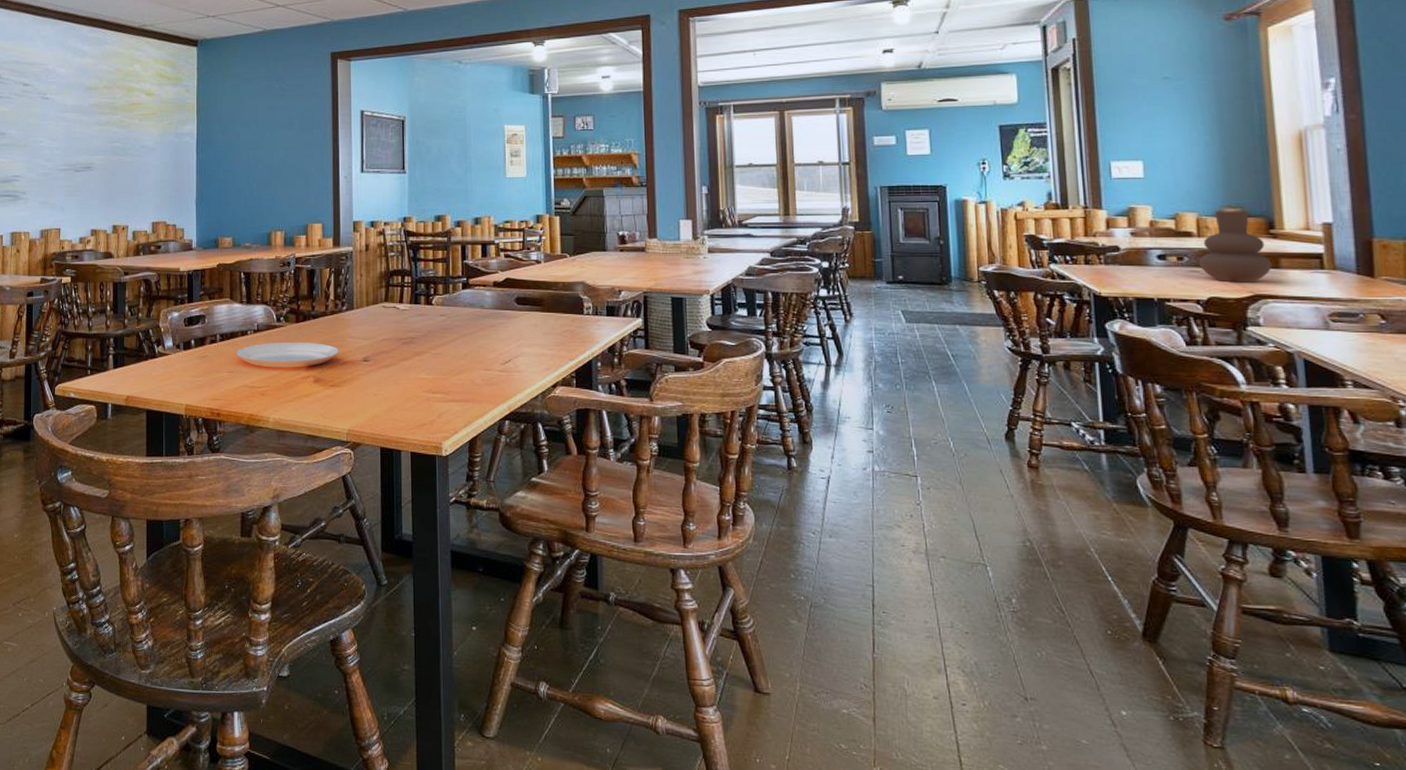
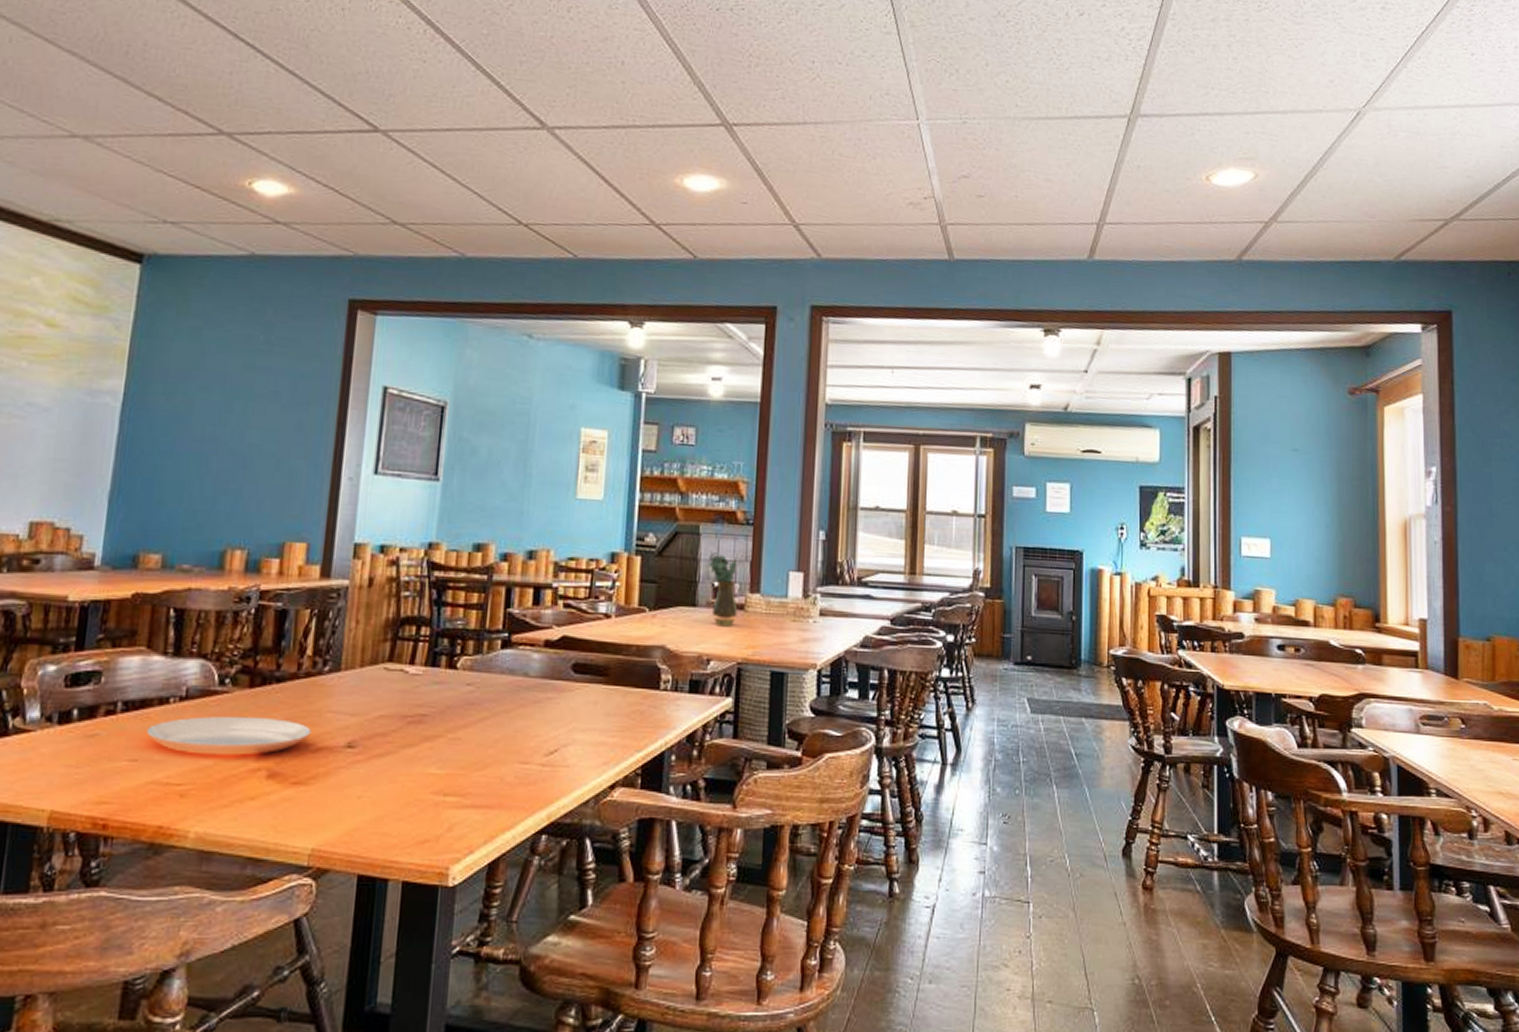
vase: none [613,208,640,265] -> present [709,551,738,627]
vase: present [1198,211,1273,283] -> none [1313,600,1376,680]

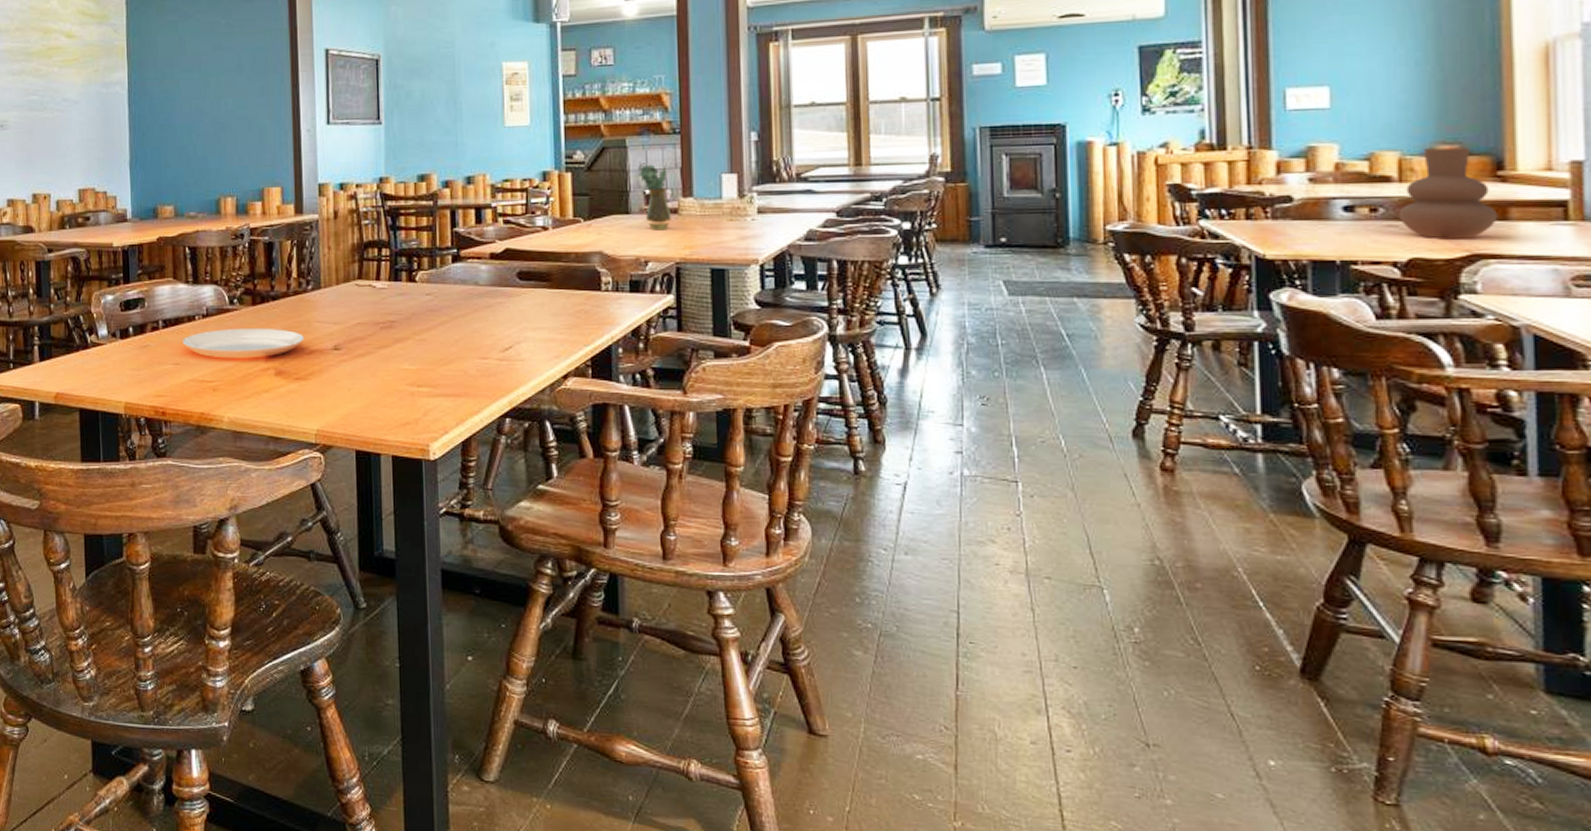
vase: none [1313,600,1376,680] -> present [1398,147,1499,240]

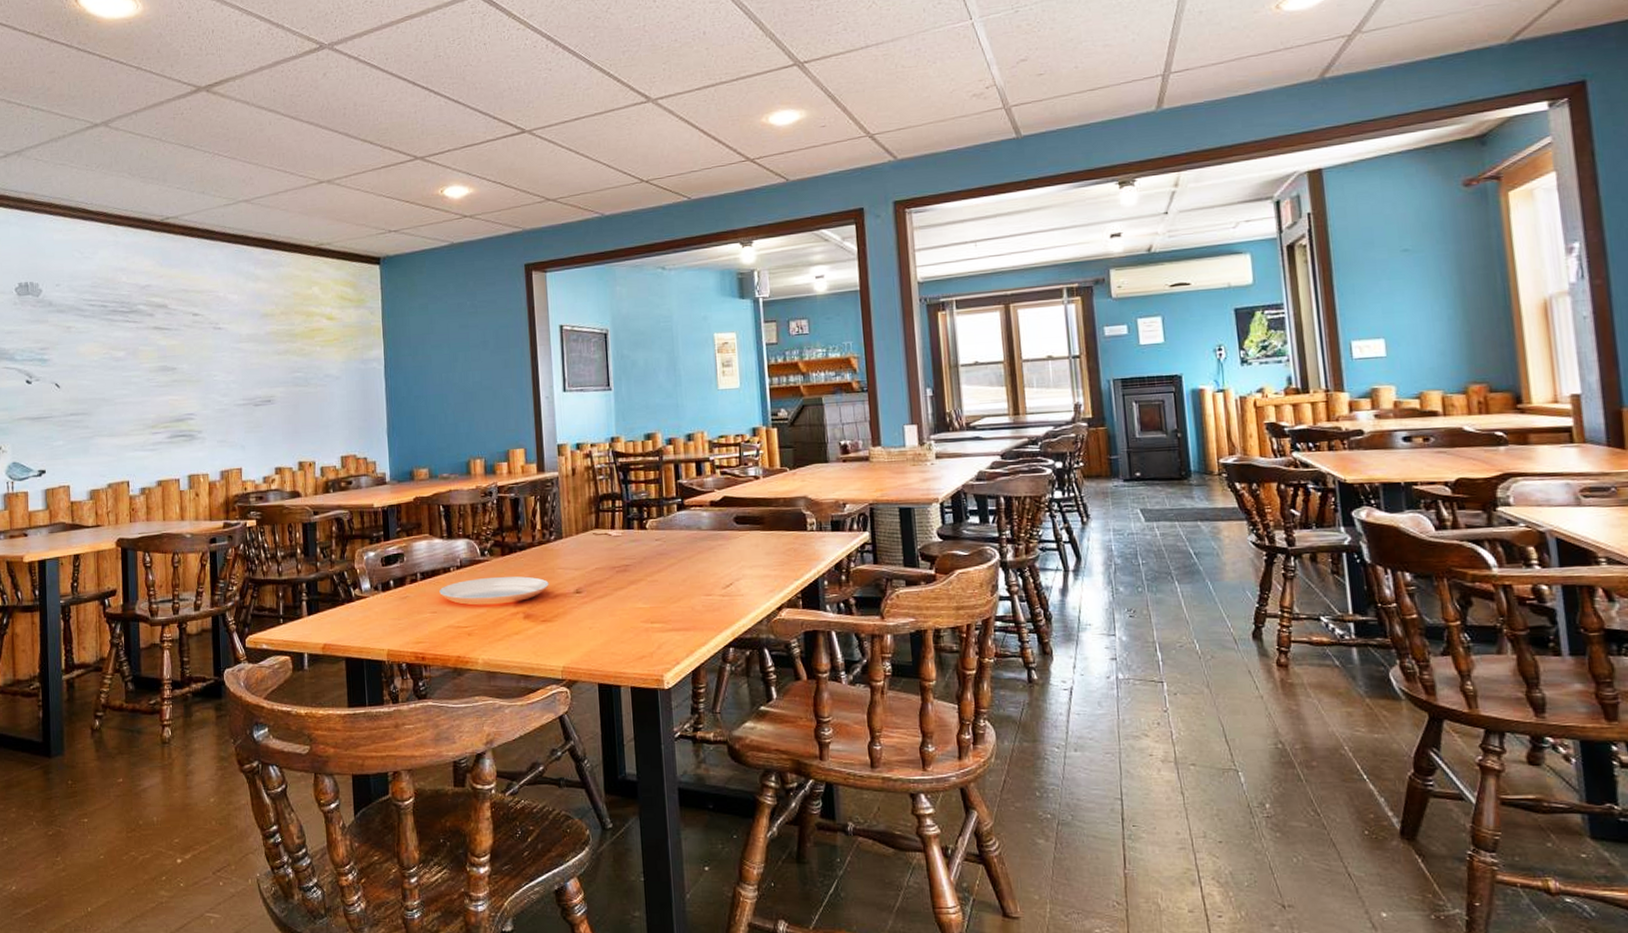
vase: present [638,161,672,231] -> none [833,417,864,477]
vase: present [1398,147,1499,240] -> none [1445,386,1521,462]

